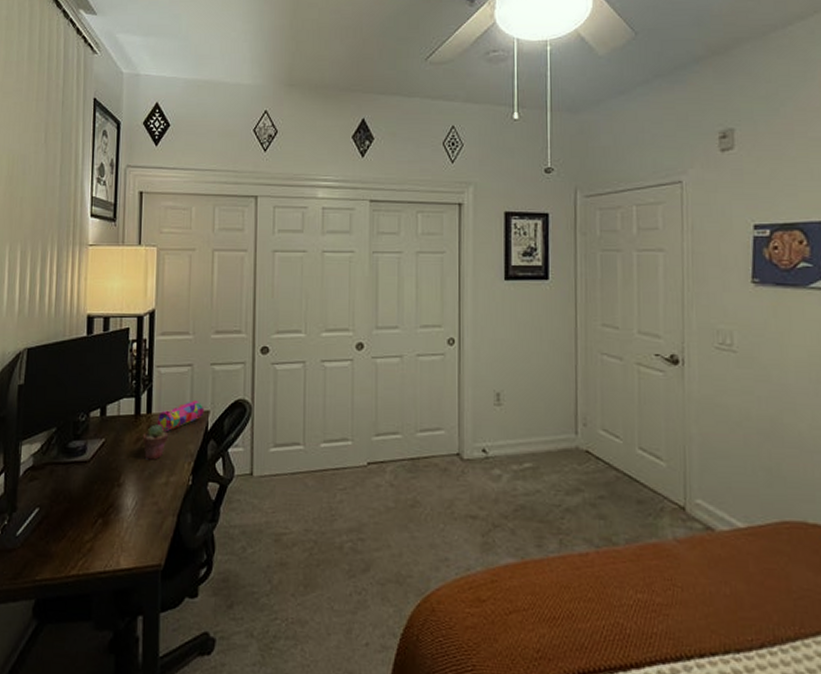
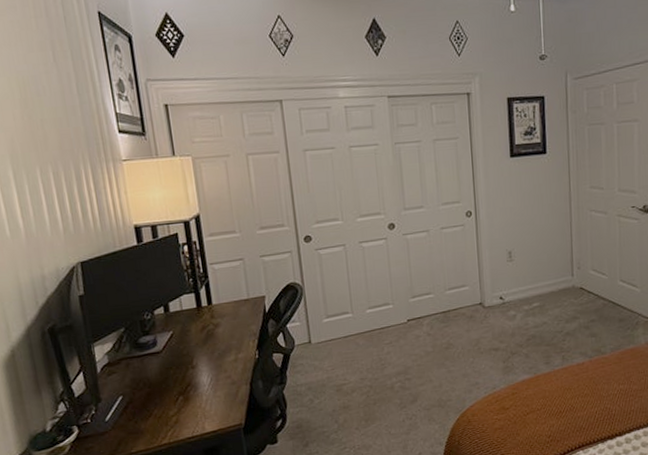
potted succulent: present [142,424,169,460] -> none [207,313,232,343]
pencil case: present [157,399,205,432] -> none [218,288,261,319]

